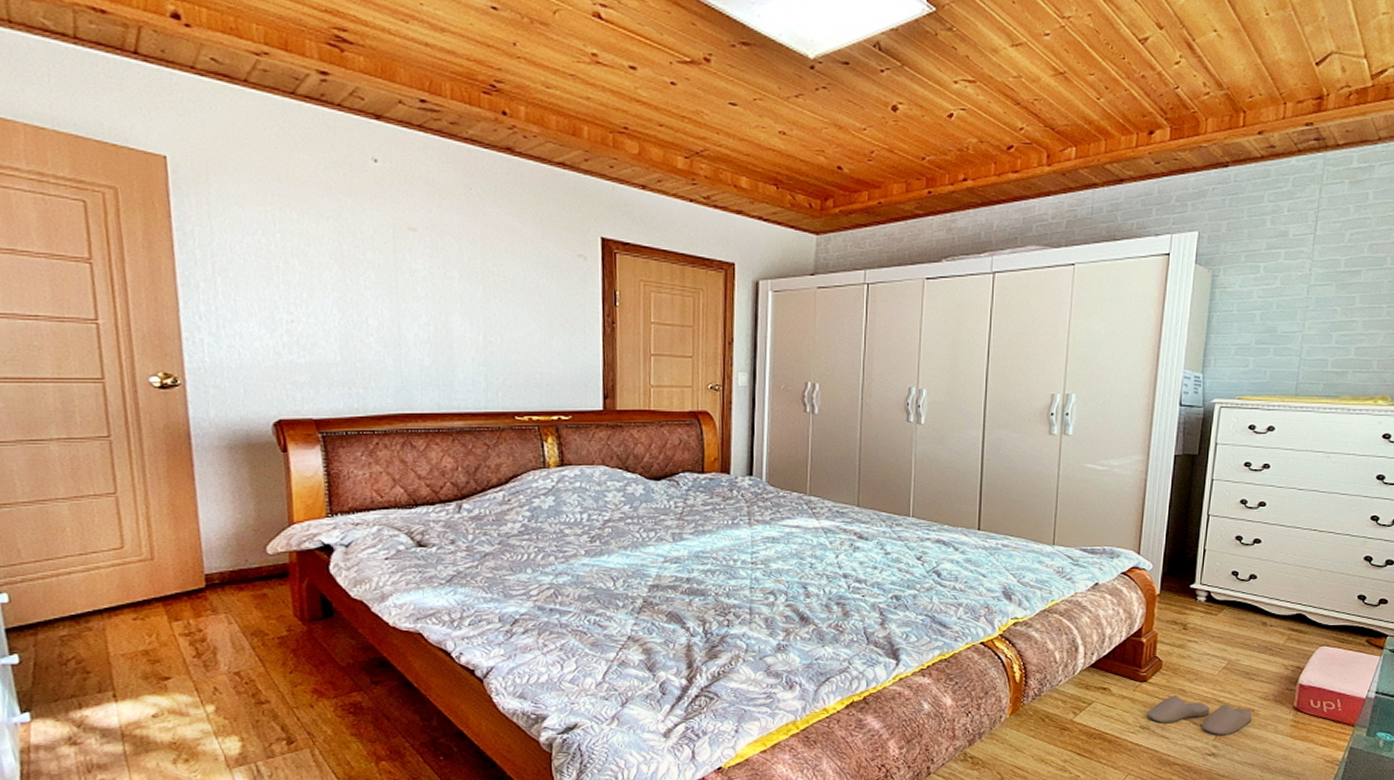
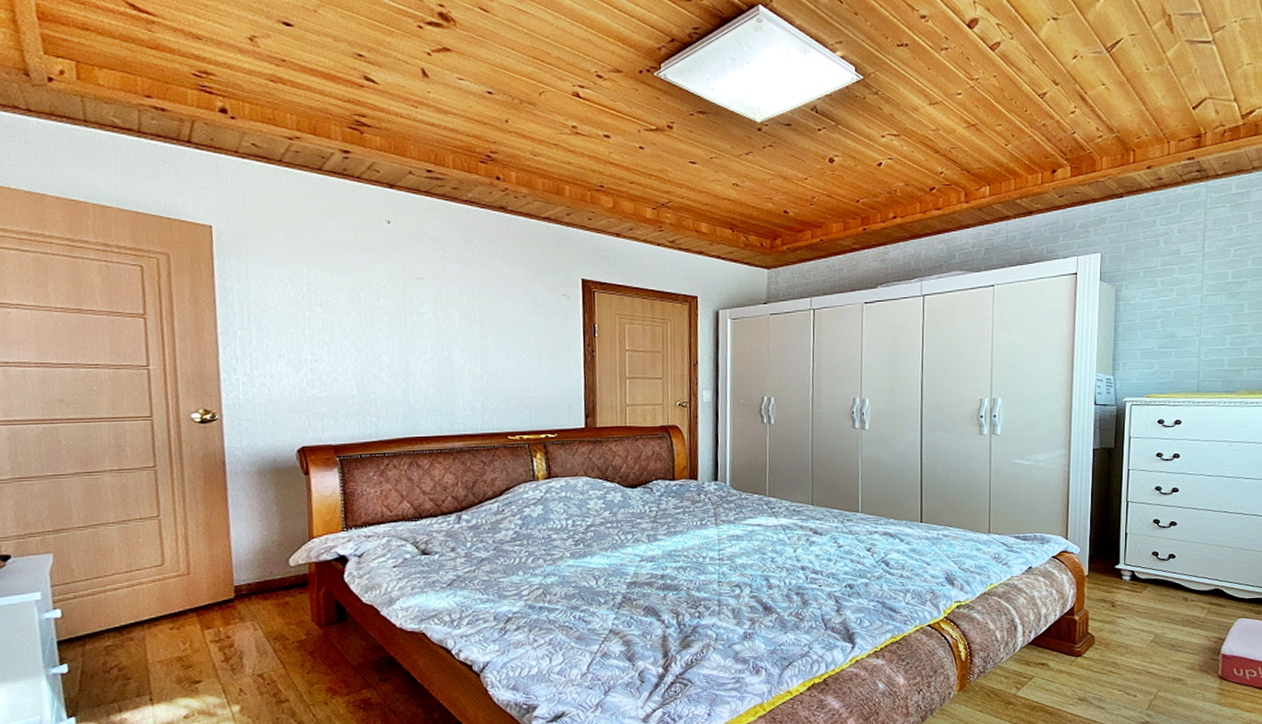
slippers: present [1148,695,1252,736] -> none [1084,668,1180,705]

